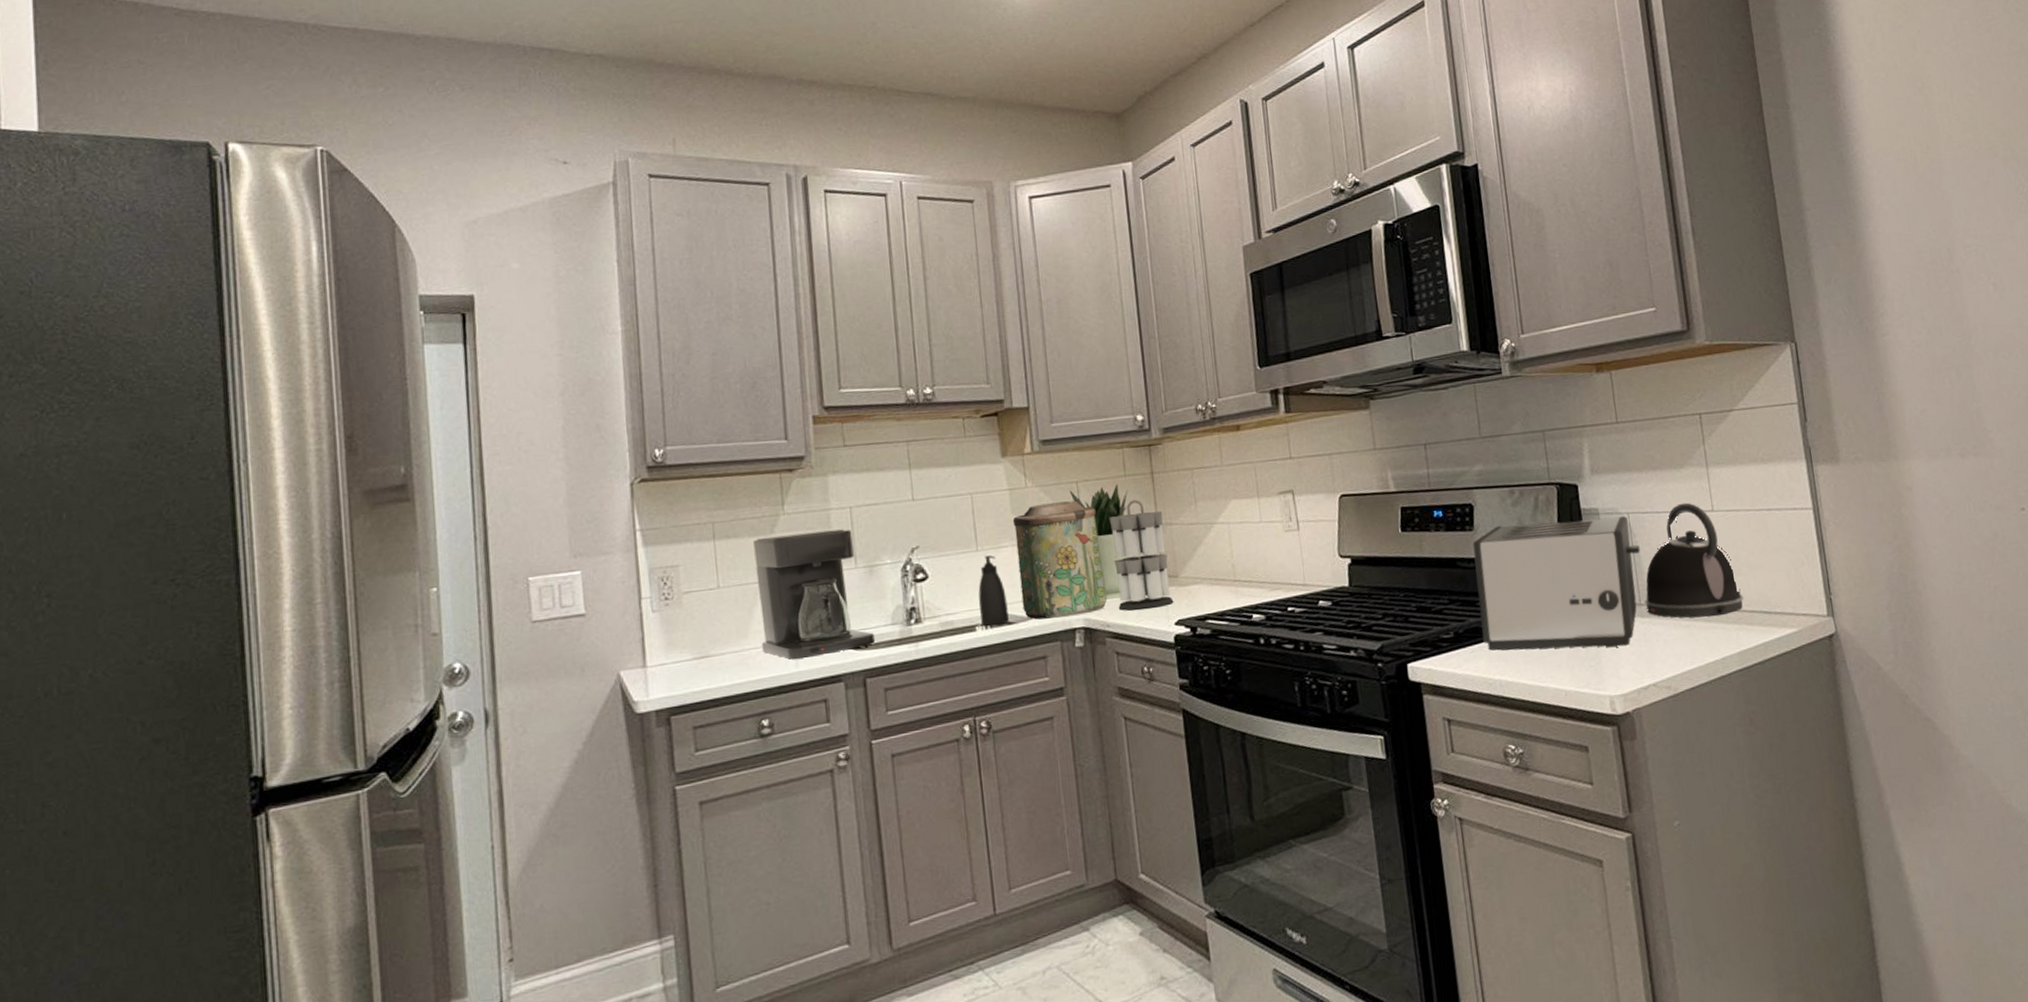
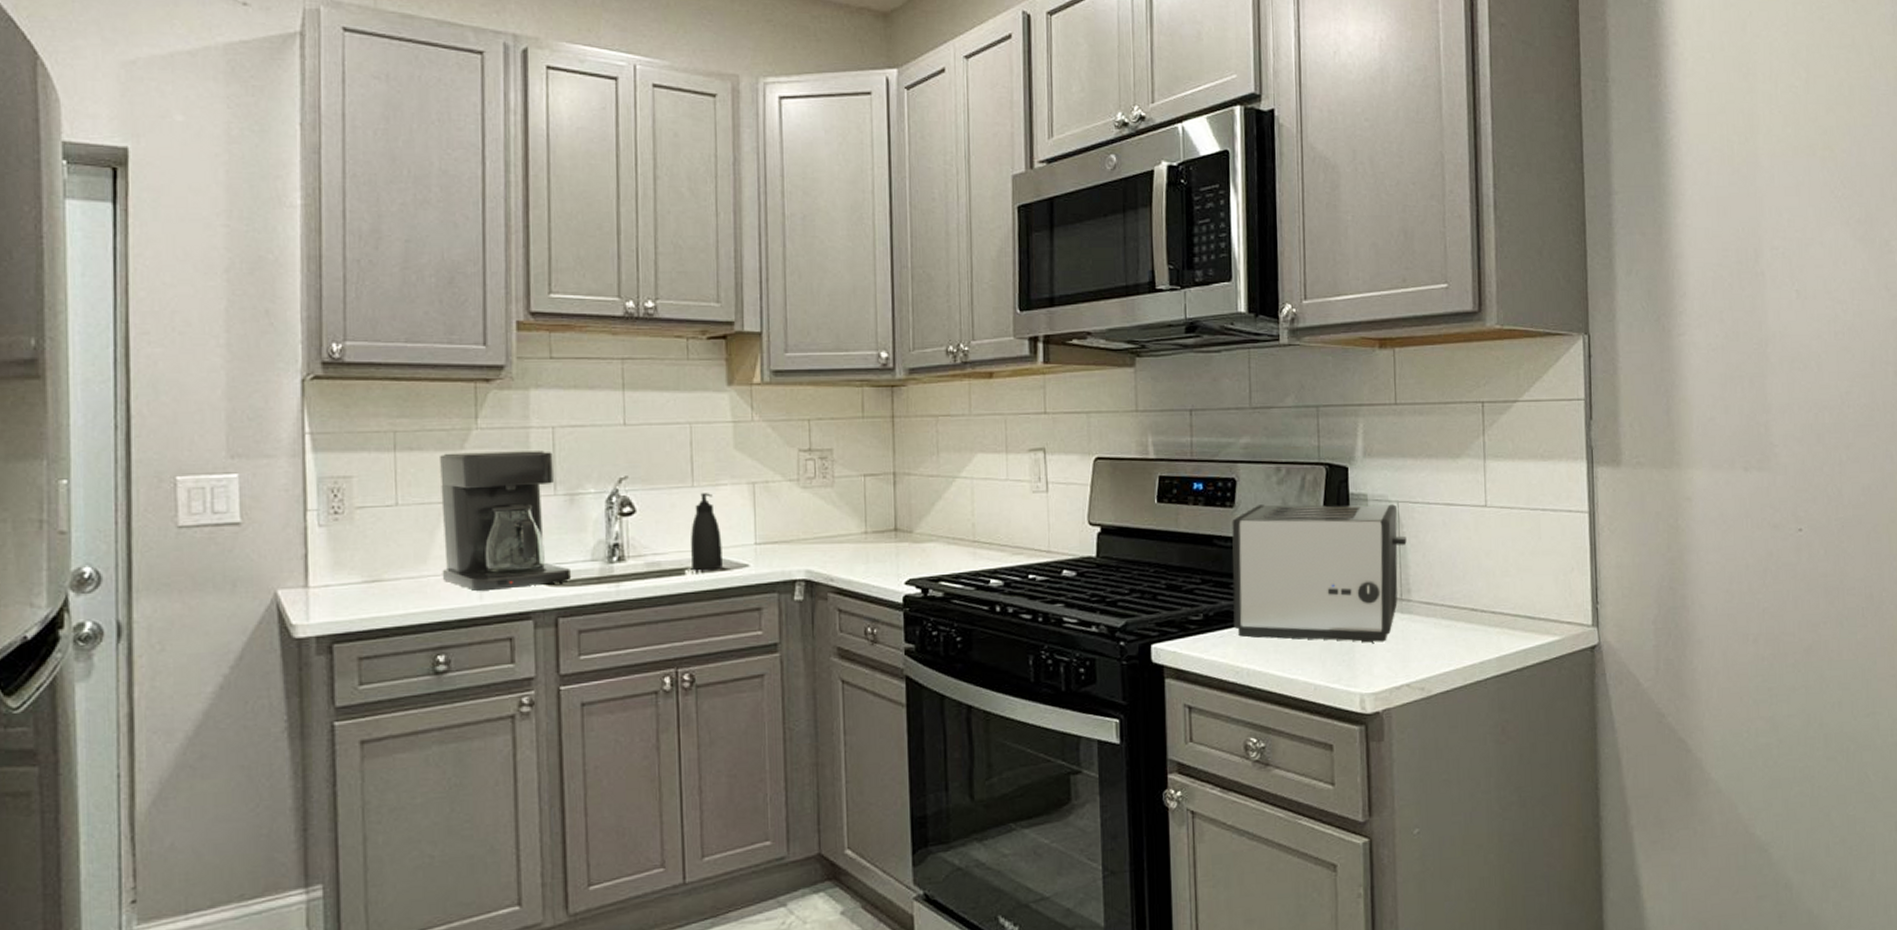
canister: present [1012,500,1108,620] -> none [734,440,833,567]
planter: present [1069,484,1146,601] -> none [800,426,876,553]
spice rack: present [1110,499,1174,611] -> none [842,444,906,566]
kettle: present [1645,503,1744,618] -> none [1406,495,1509,618]

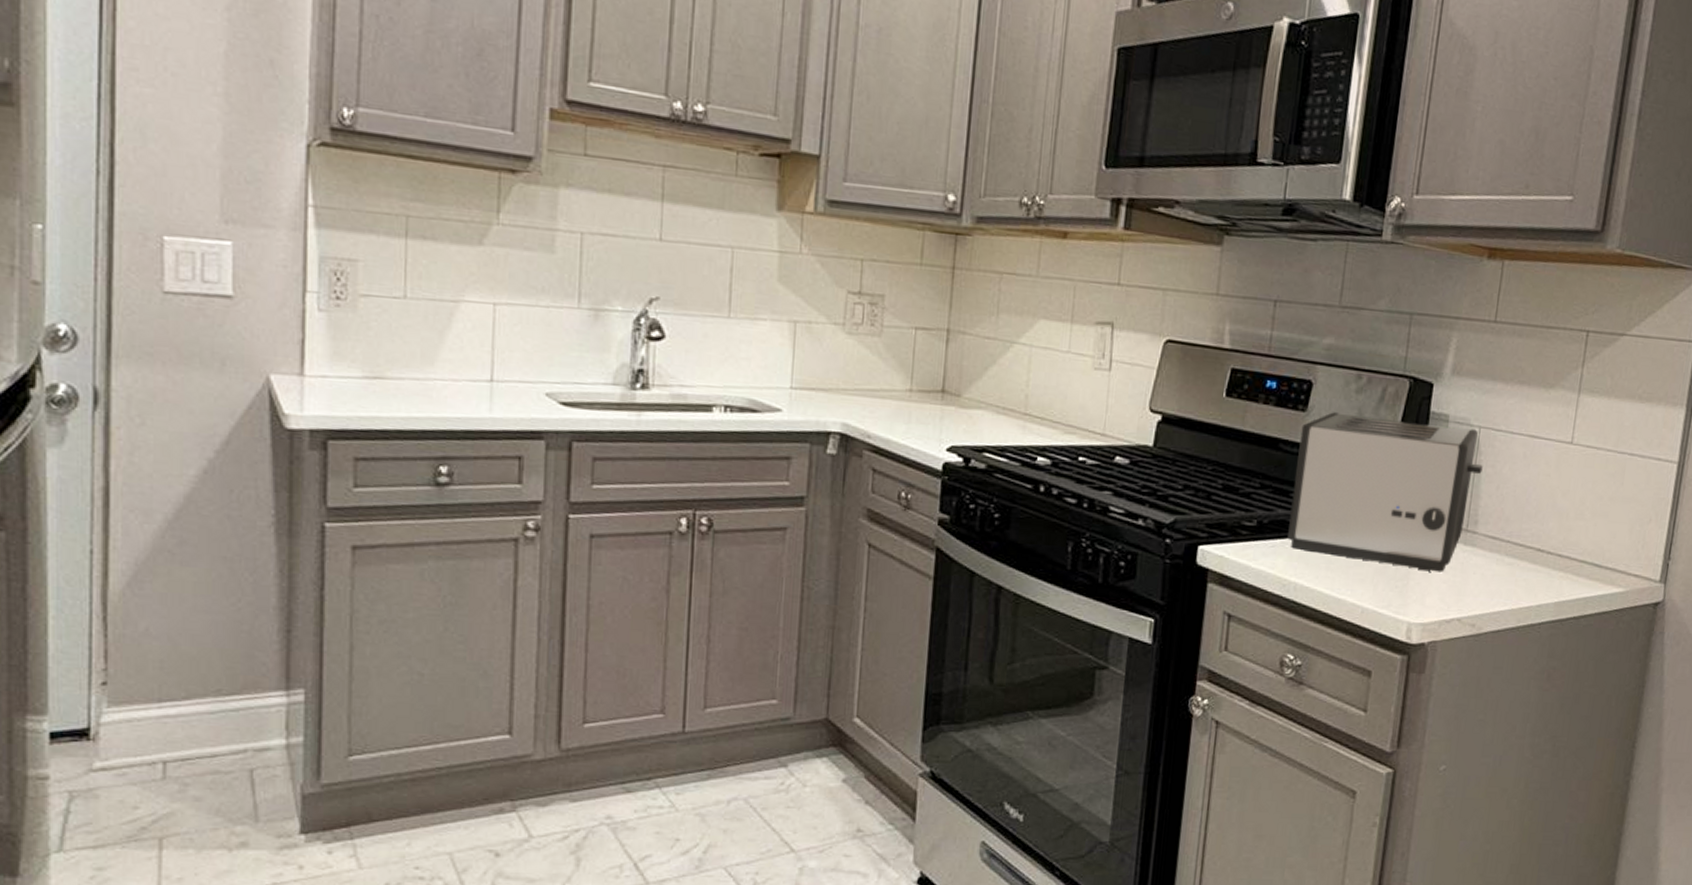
coffee maker: present [440,450,572,592] -> none [450,247,591,404]
soap dispenser: present [691,493,723,570] -> none [720,326,755,410]

